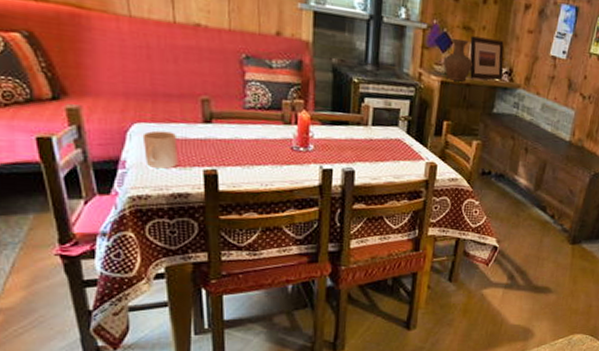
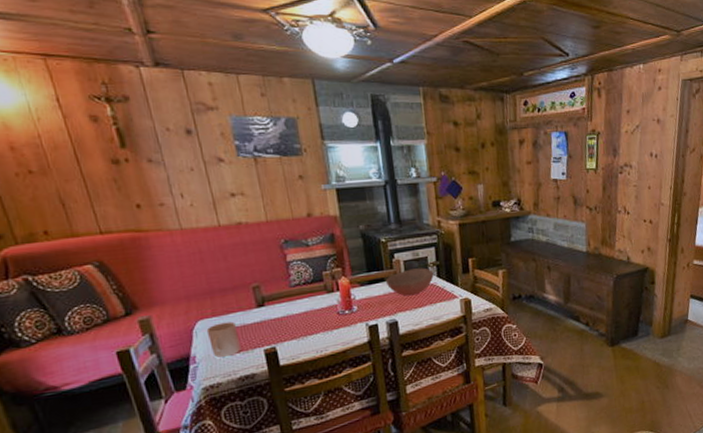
bowl: none [349,118,403,147] -> present [385,268,434,296]
vase: present [443,38,473,82] -> none [457,182,484,221]
picture frame: present [470,36,504,81] -> none [477,176,514,216]

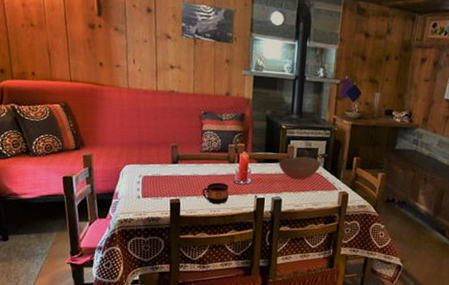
cup: present [206,321,242,359] -> none [130,170,154,200]
cup: none [302,317,335,344] -> present [202,182,229,205]

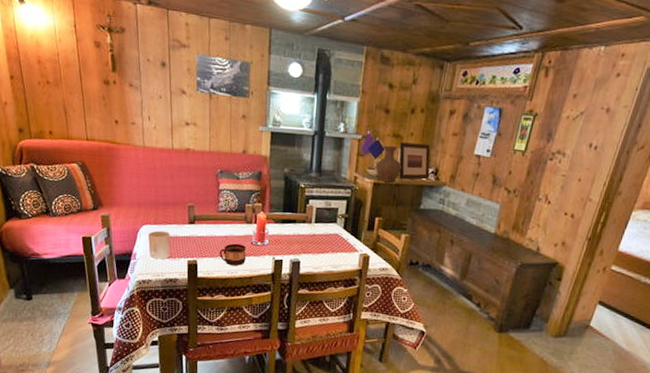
cup: none [130,170,154,200] -> present [147,230,172,261]
bowl: present [278,156,321,180] -> none [297,216,341,241]
vase: none [353,89,378,124] -> present [376,145,402,183]
picture frame: none [375,87,404,122] -> present [399,142,430,180]

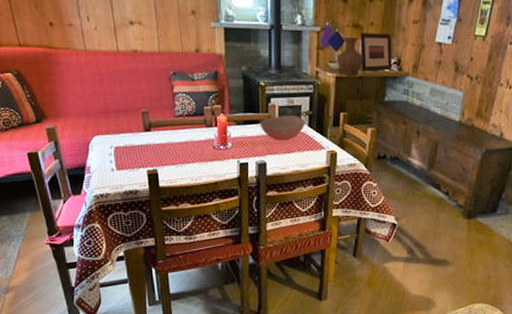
cup: present [147,230,172,261] -> none [100,141,129,172]
cup: present [220,243,246,266] -> none [181,149,209,173]
bowl: none [297,216,341,241] -> present [260,115,305,141]

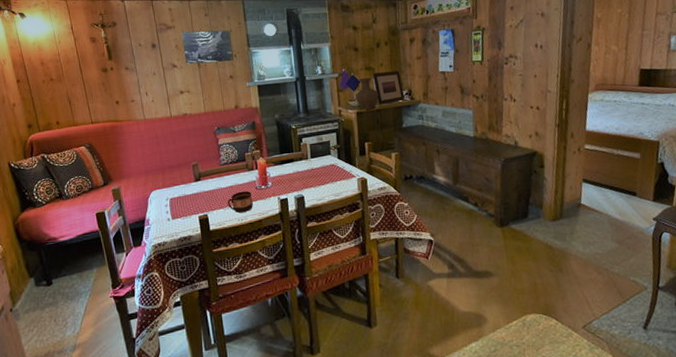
cup: none [181,149,209,173] -> present [228,191,253,213]
bowl: present [260,115,305,141] -> none [294,150,335,175]

